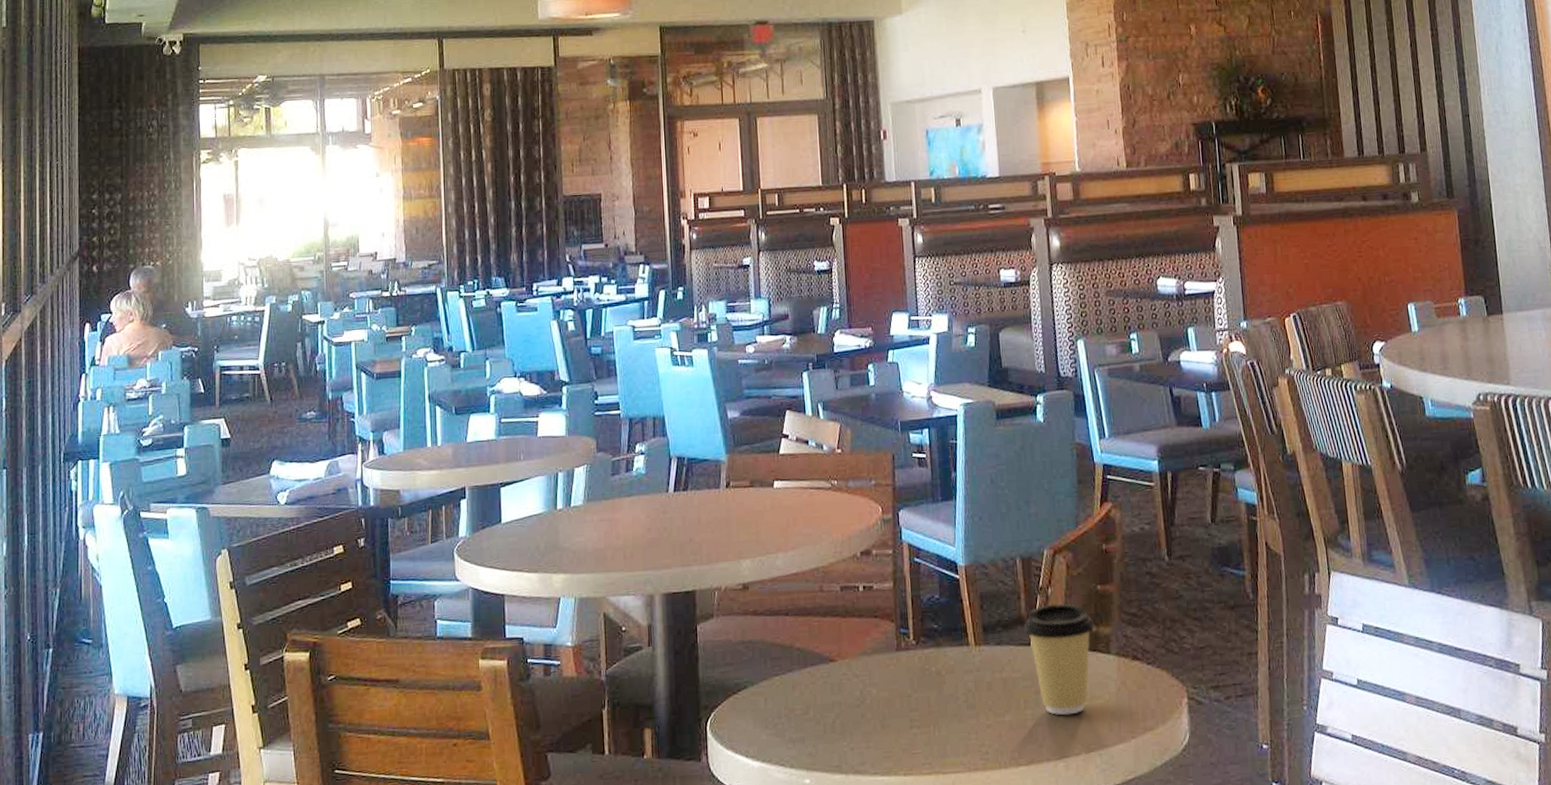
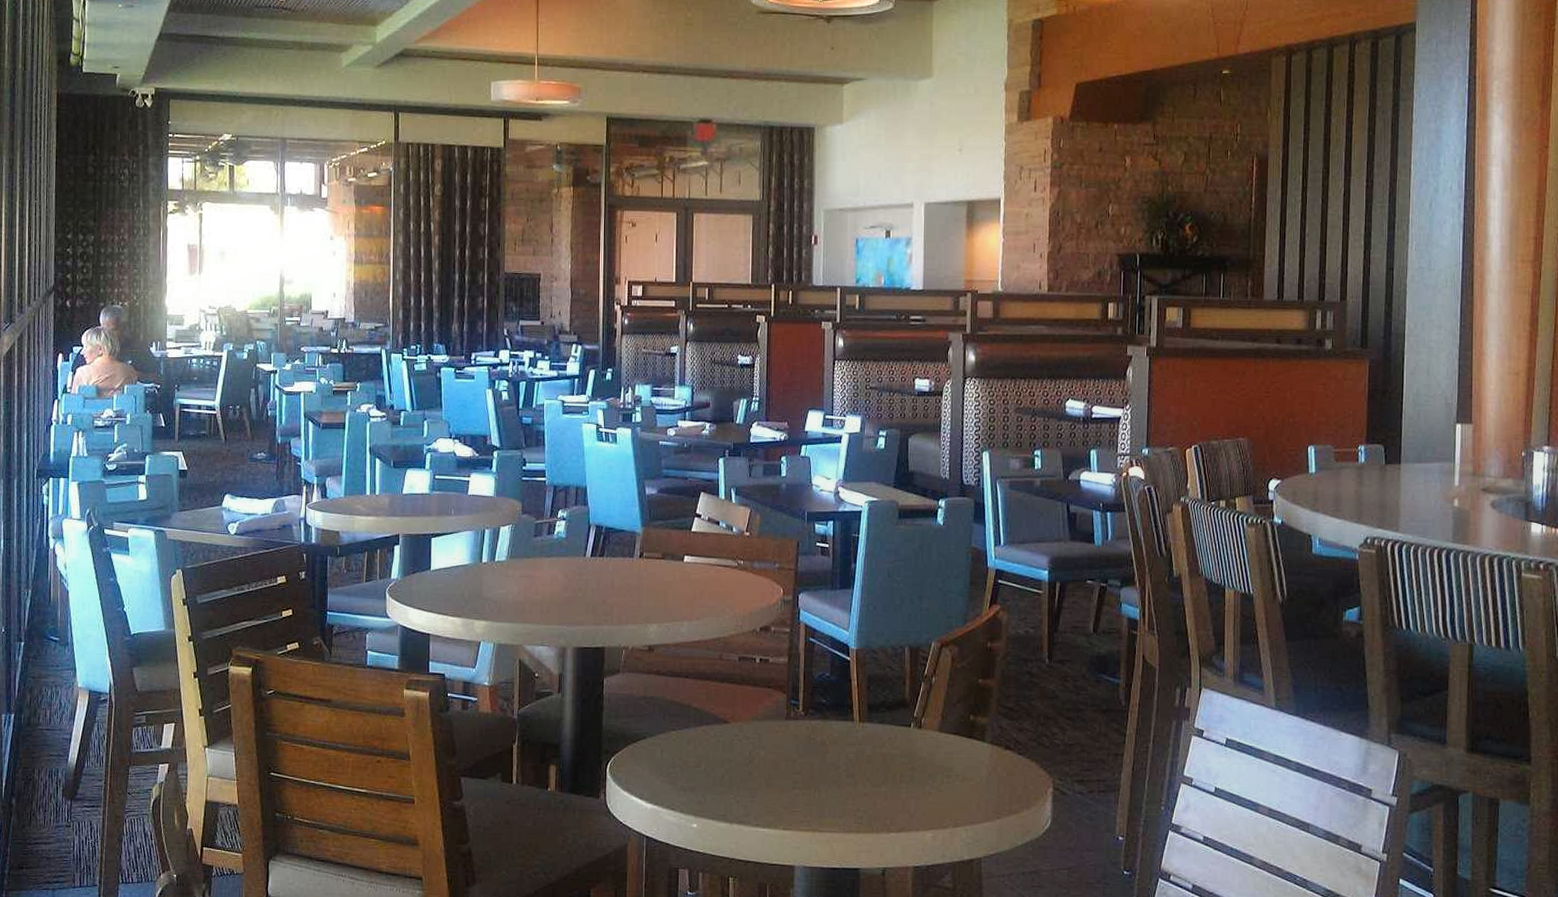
coffee cup: present [1024,603,1095,716] -> none [906,692,973,792]

